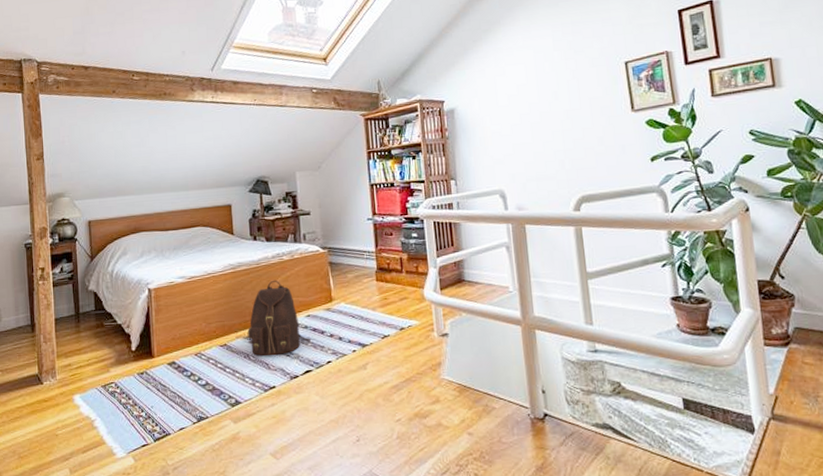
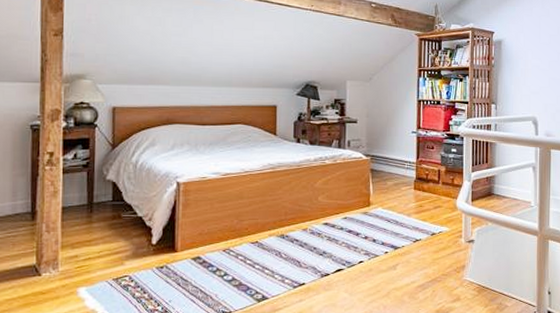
backpack: present [247,280,312,356] -> none [280,182,346,254]

